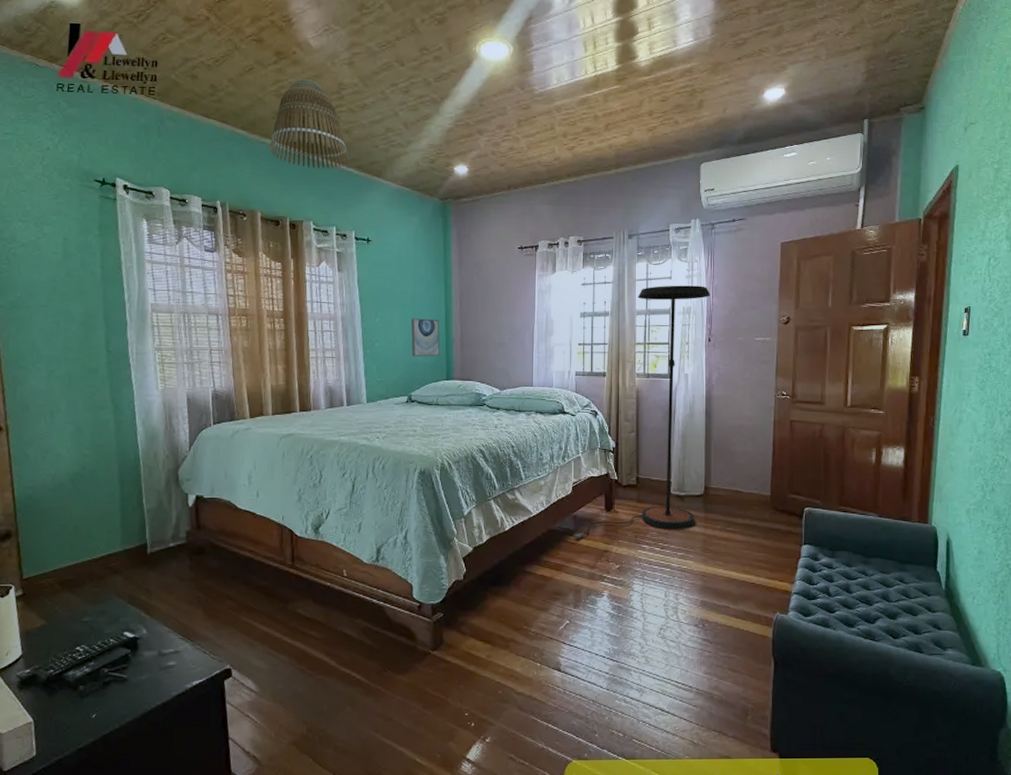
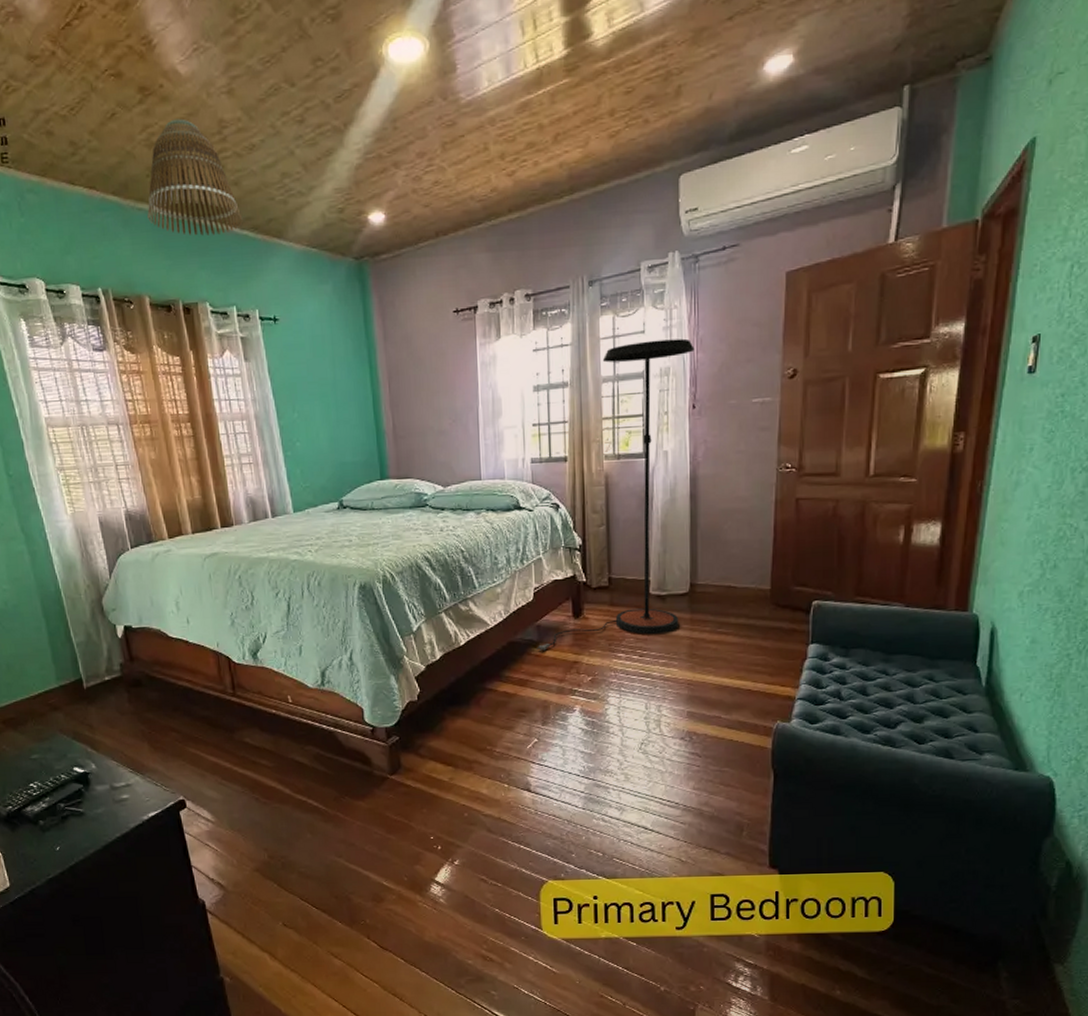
wall art: present [411,318,441,357] -> none [334,408,372,456]

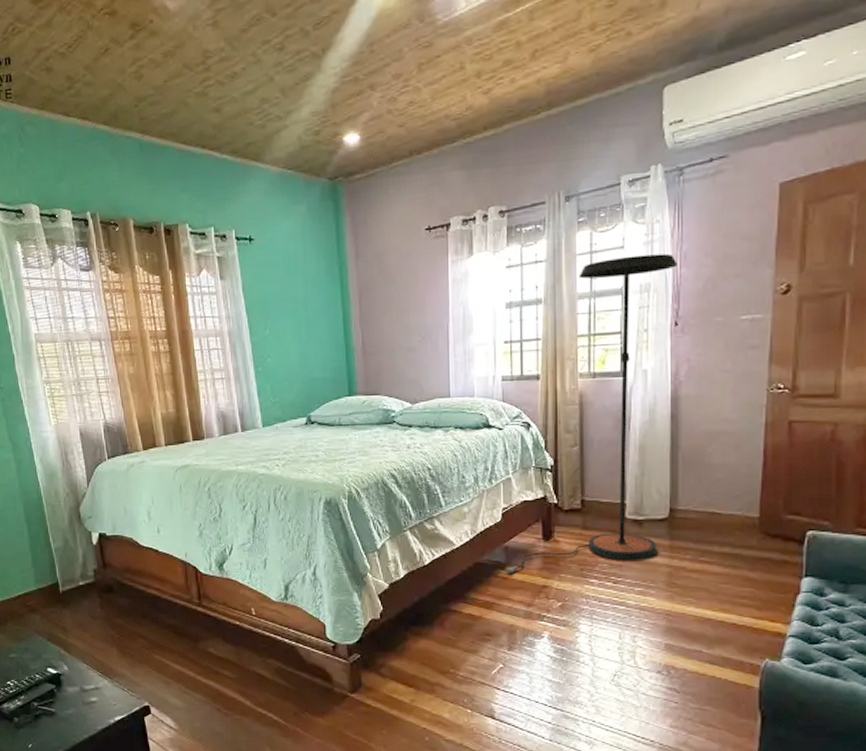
lamp shade: present [147,118,243,236] -> none [134,51,223,161]

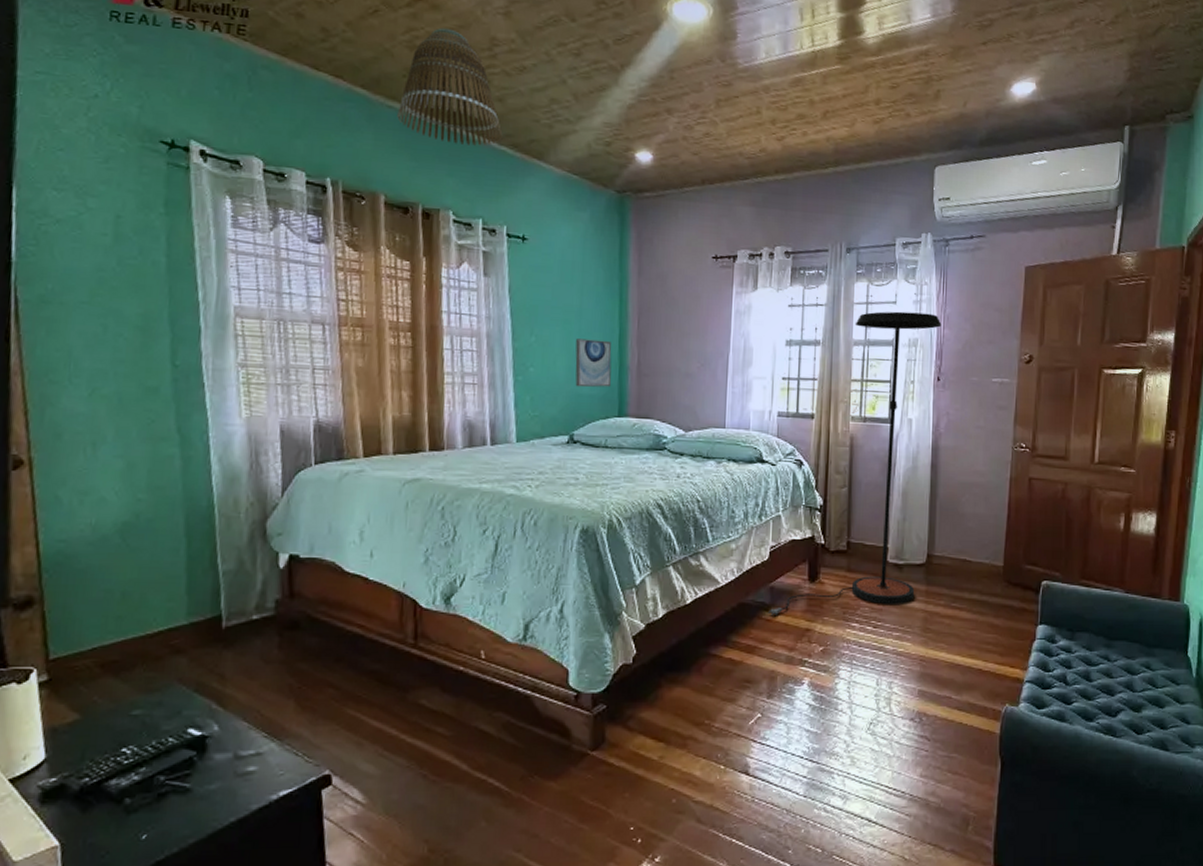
lamp shade: none [134,51,223,161] -> present [397,27,503,146]
wall art: none [305,325,340,372] -> present [575,338,612,388]

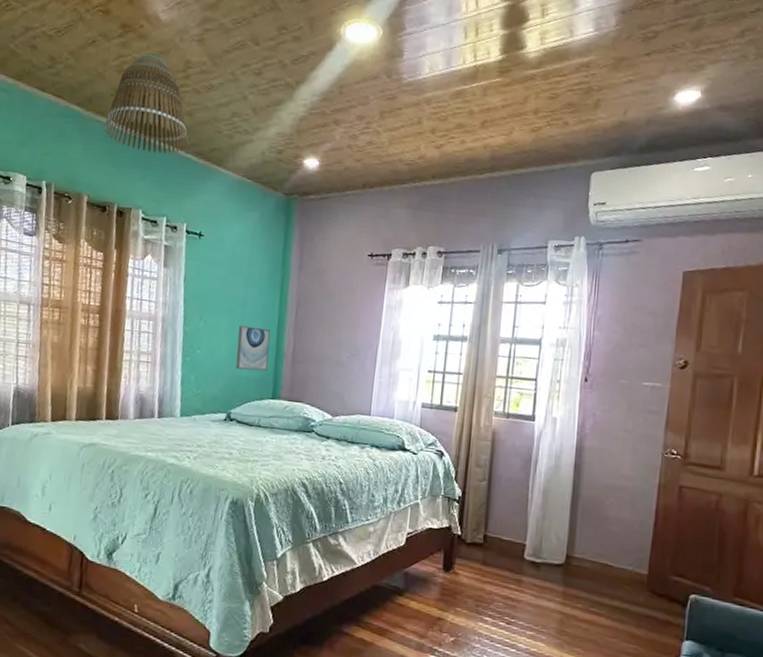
floor lamp: present [767,311,942,615] -> none [400,311,592,603]

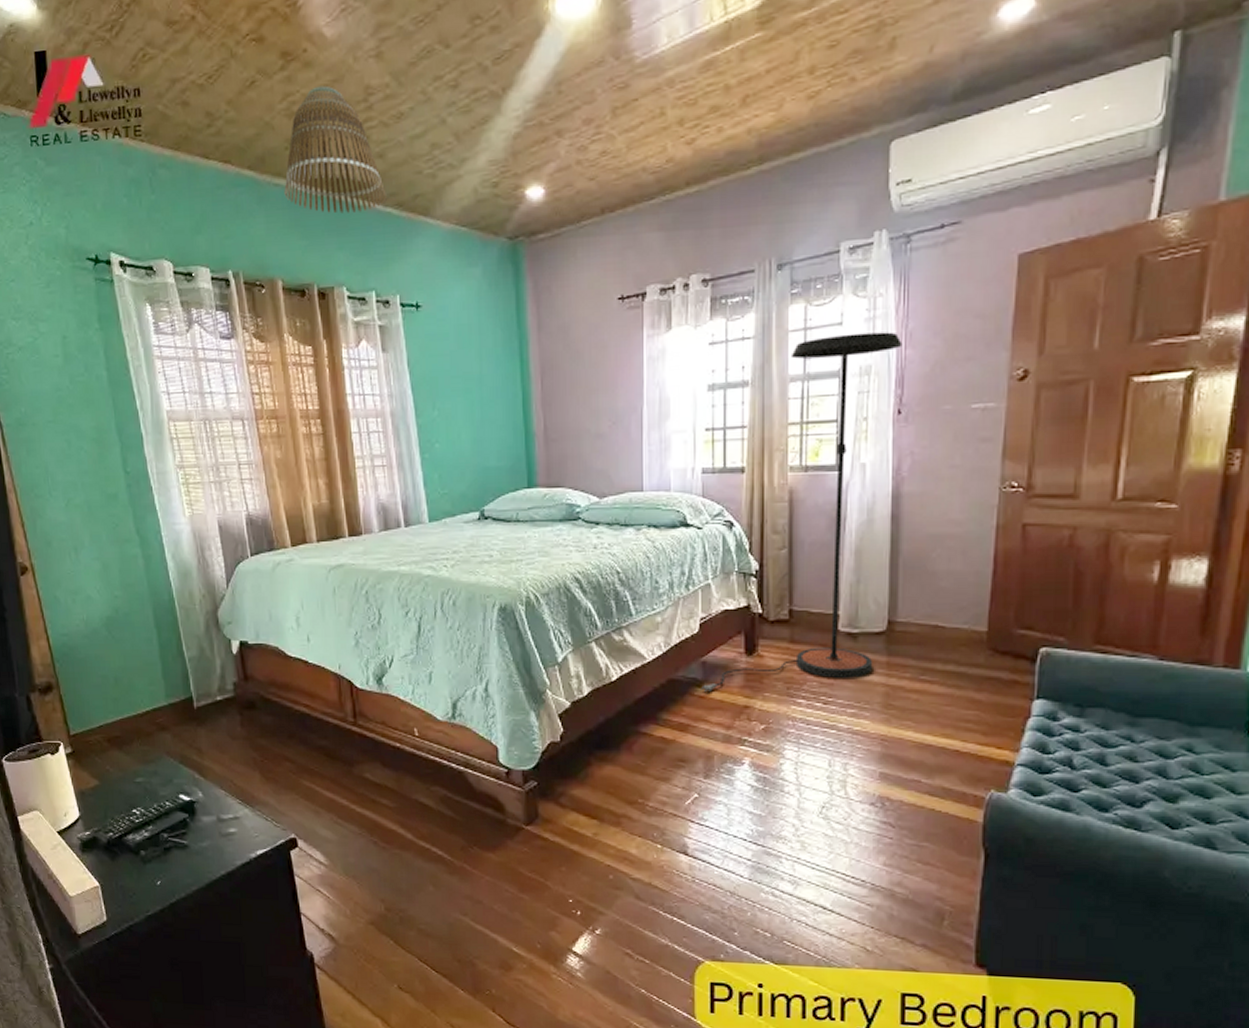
wall art: present [235,325,271,372] -> none [479,406,519,460]
floor lamp: none [400,311,592,603] -> present [700,332,903,691]

